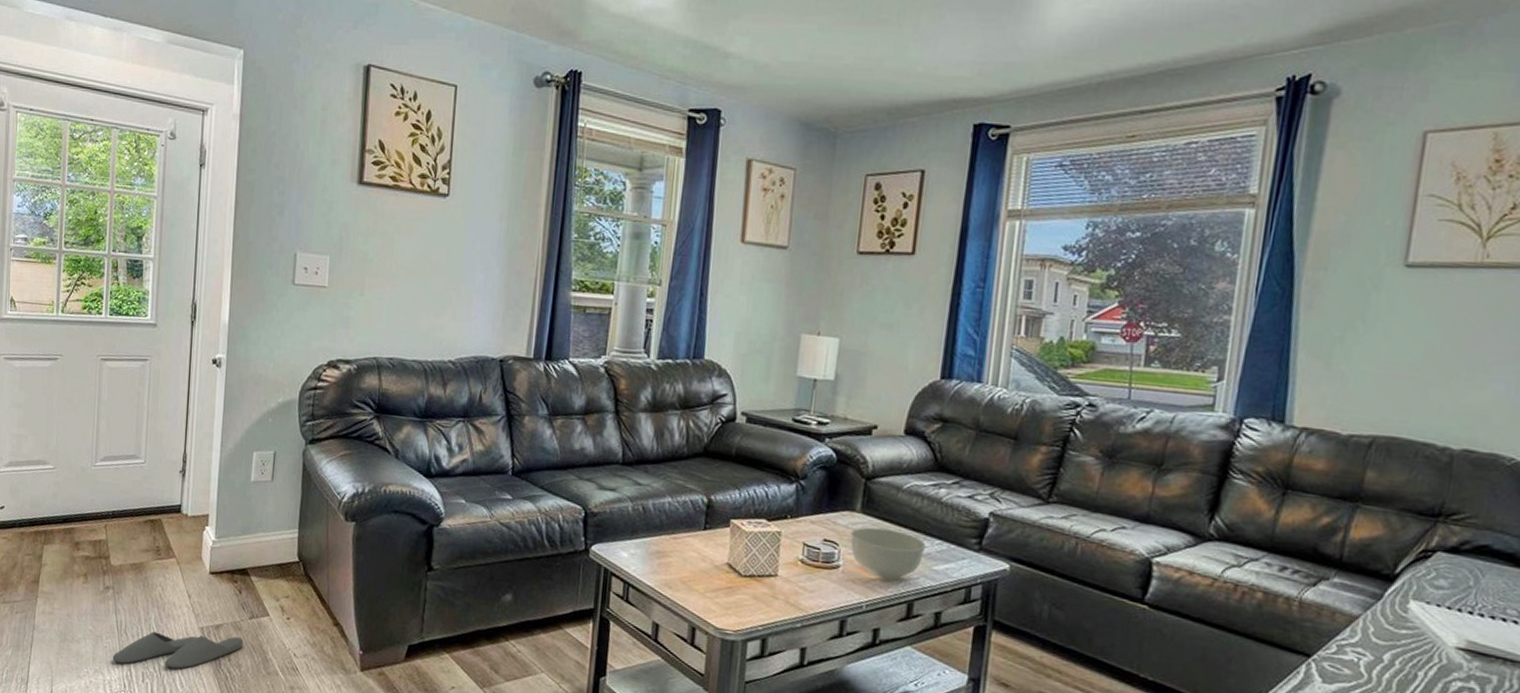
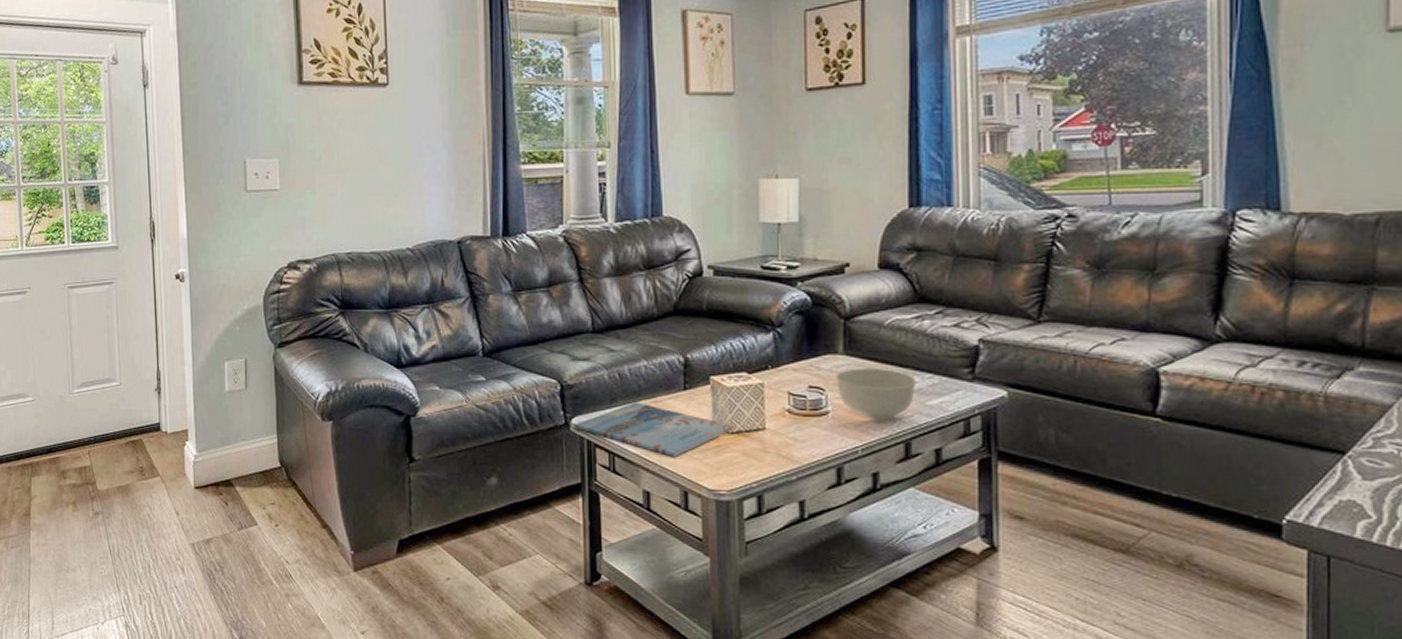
slippers: present [112,631,244,669] -> none [108,549,235,589]
magazine: none [594,536,747,594] -> present [574,402,734,458]

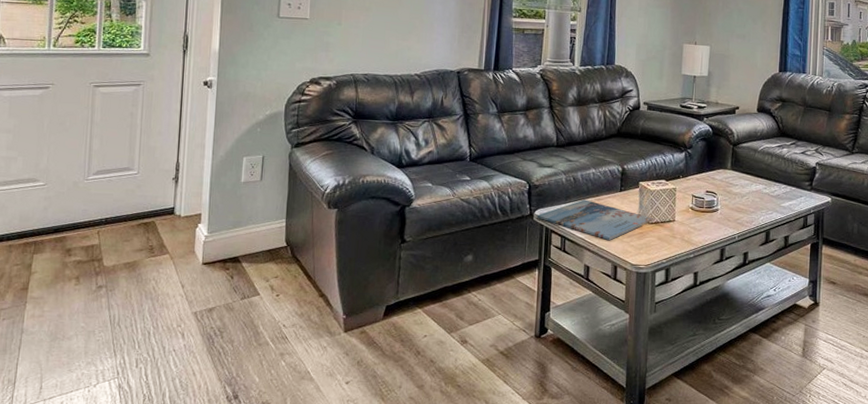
bowl: present [836,368,915,420] -> none [725,180,775,216]

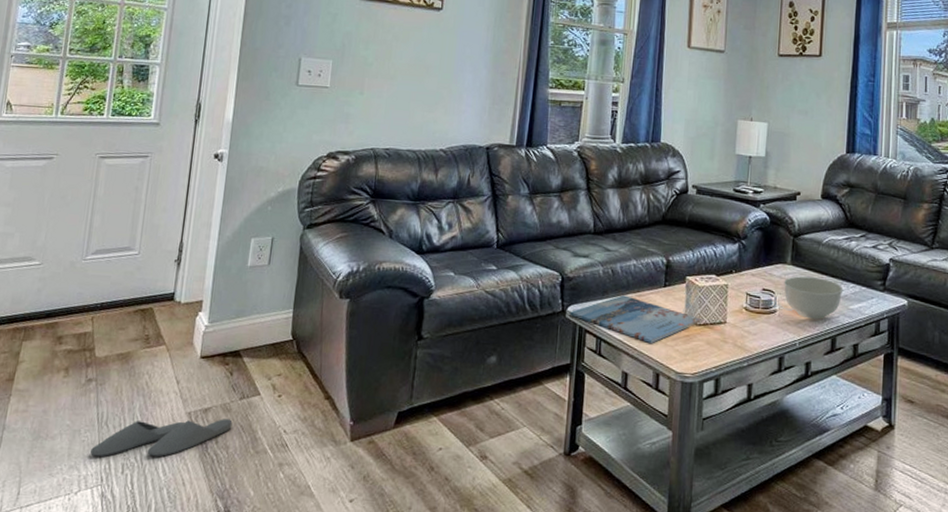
slippers: none [105,317,236,354] -> present [89,419,233,457]
bowl: none [725,180,775,216] -> present [784,276,842,320]

